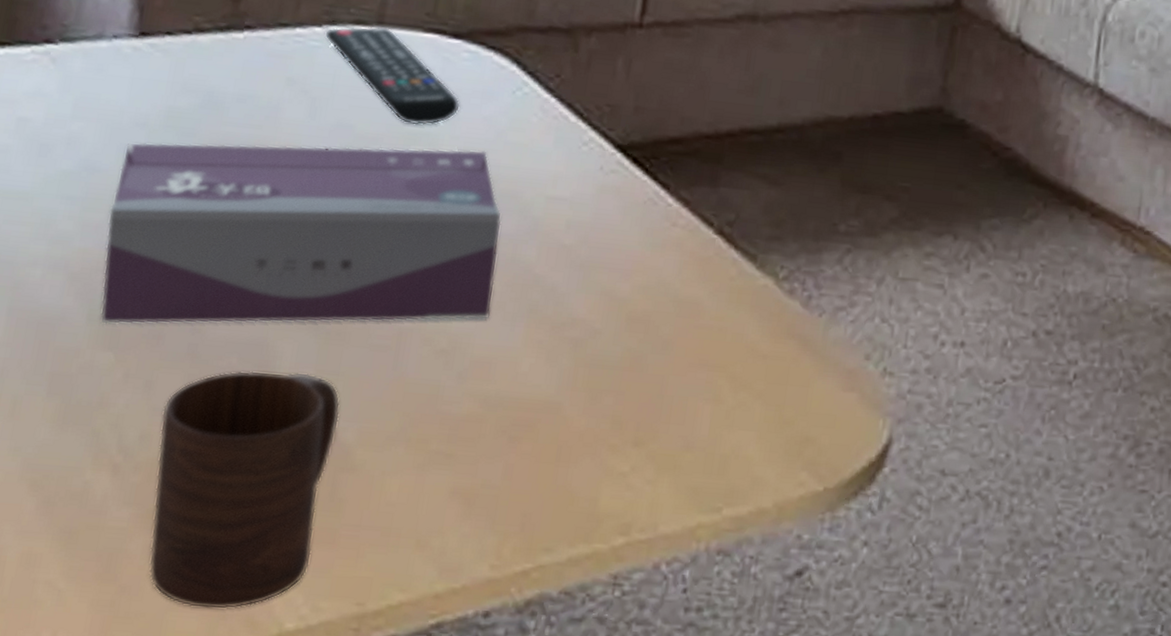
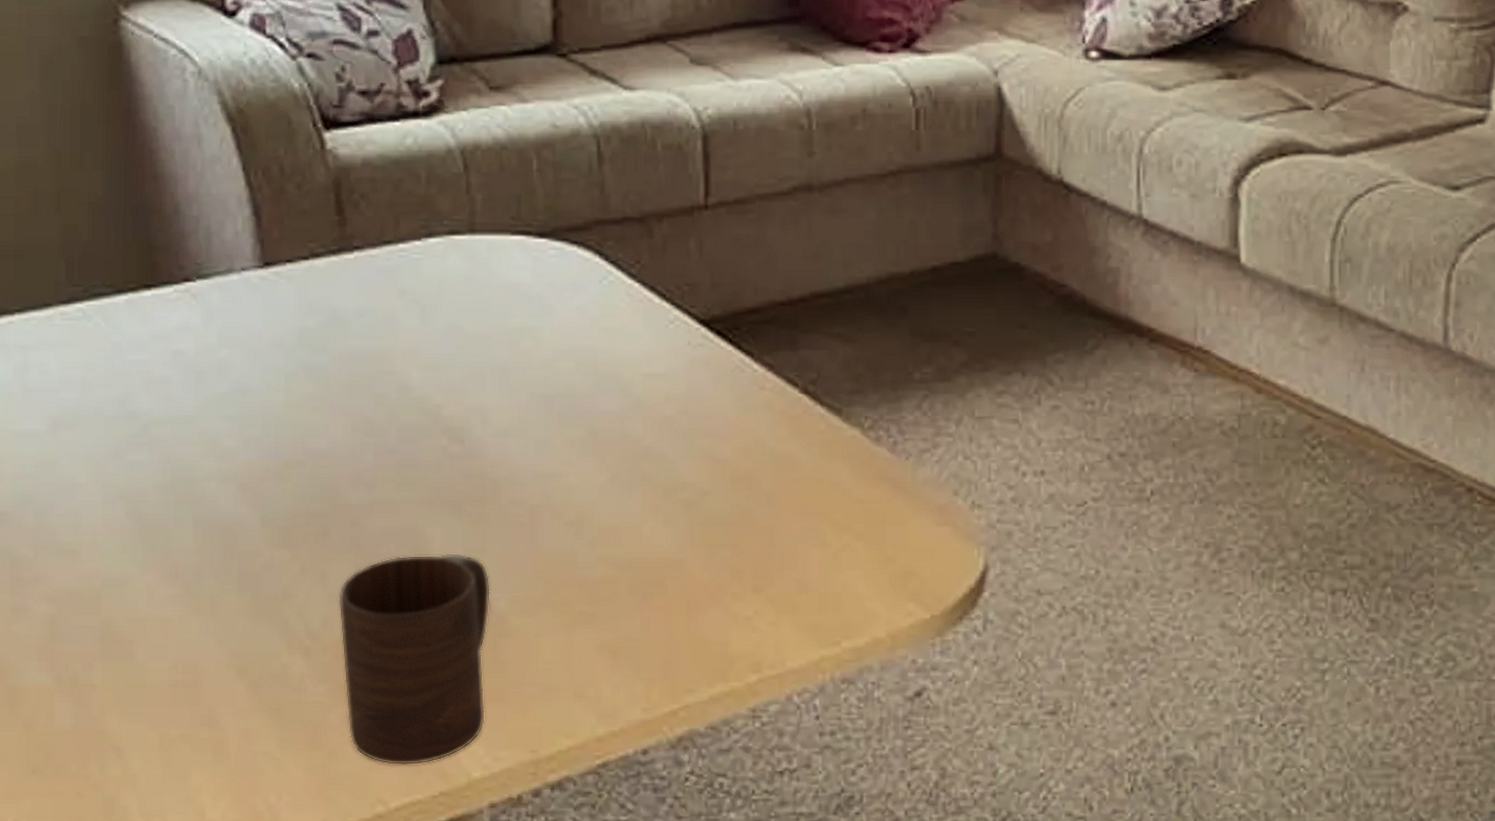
tissue box: present [100,142,502,324] -> none [264,338,610,526]
remote control: present [325,26,460,126] -> none [425,233,554,321]

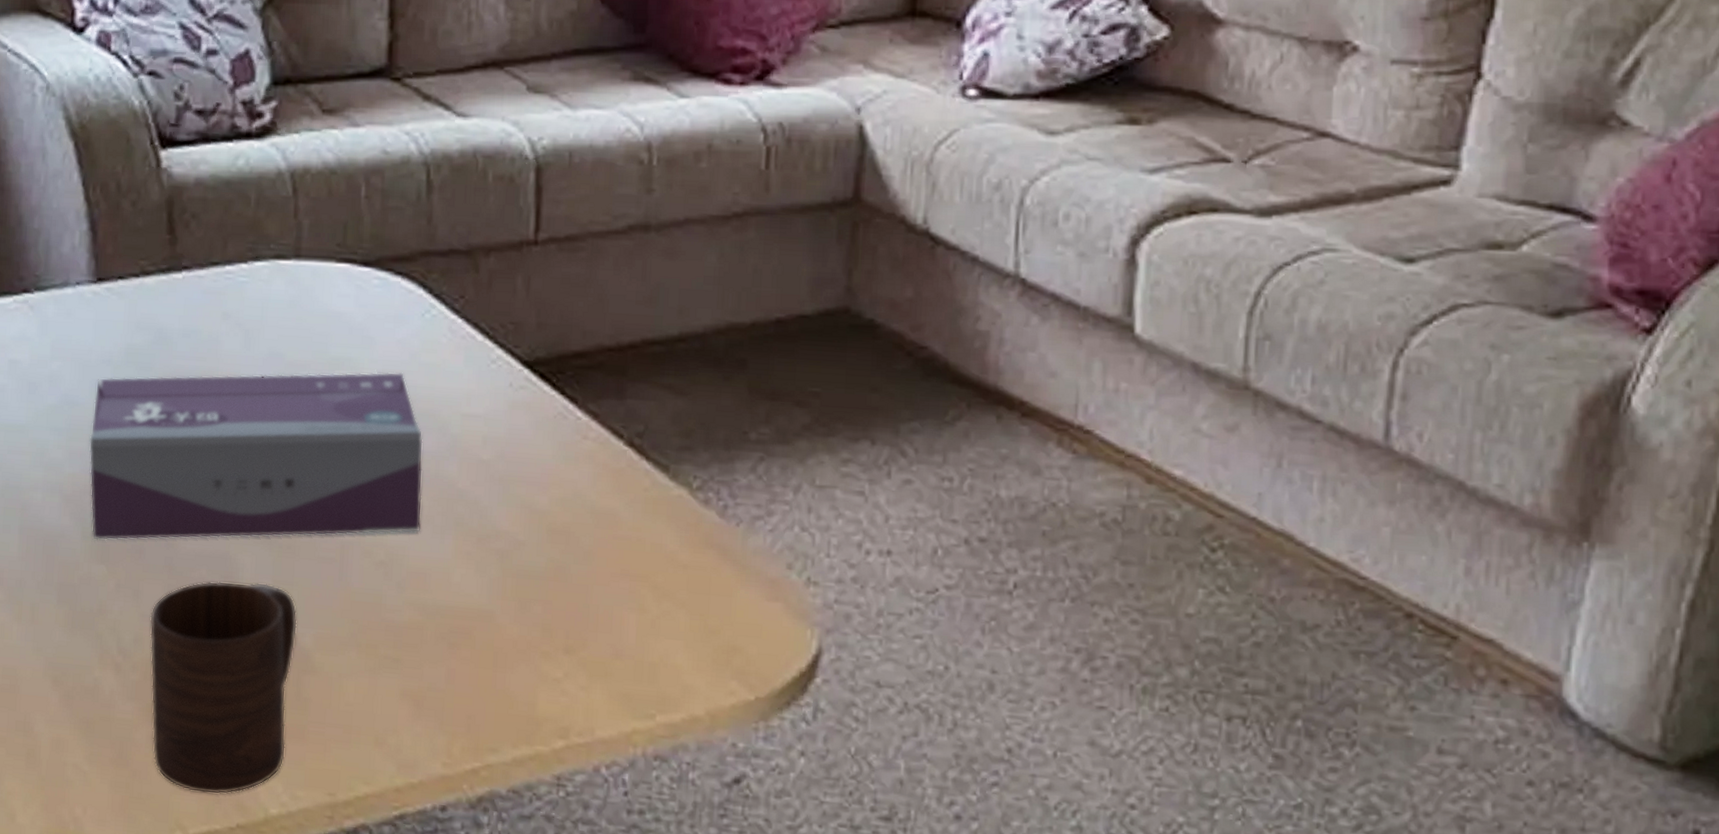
tissue box: none [264,338,610,526] -> present [89,372,423,541]

